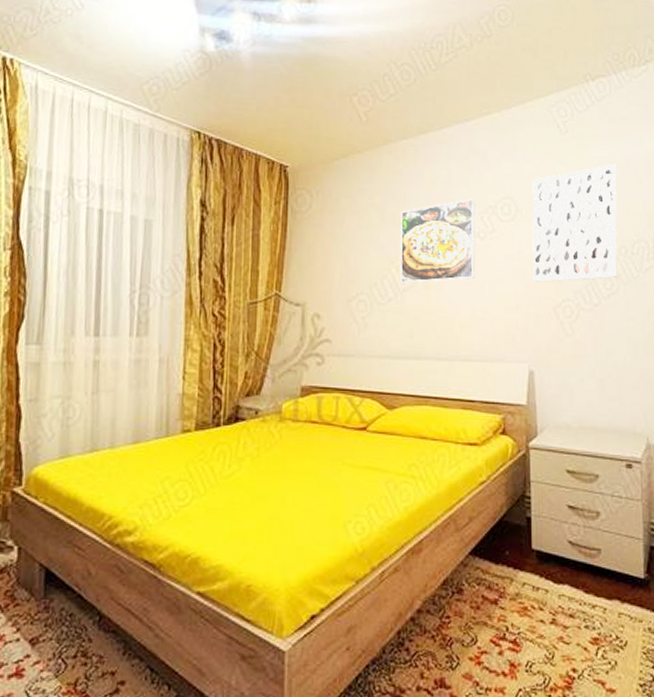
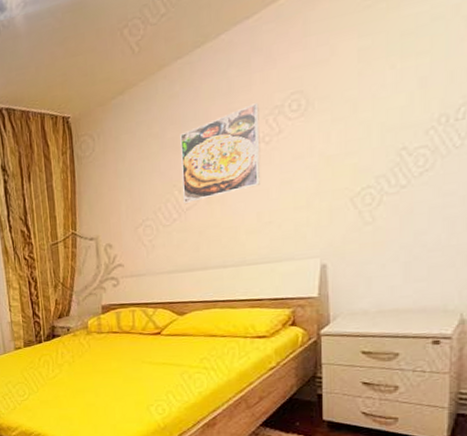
wall art: present [532,163,618,282] -> none [325,15,442,176]

